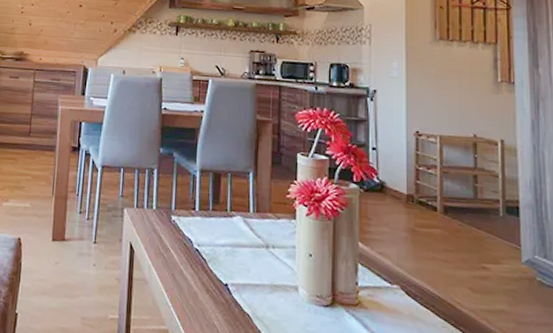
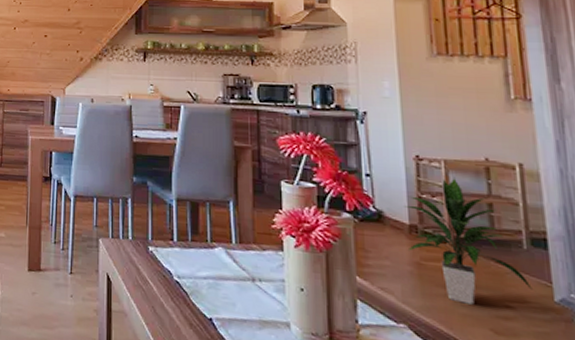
indoor plant: none [404,152,505,266] -> present [404,178,532,305]

